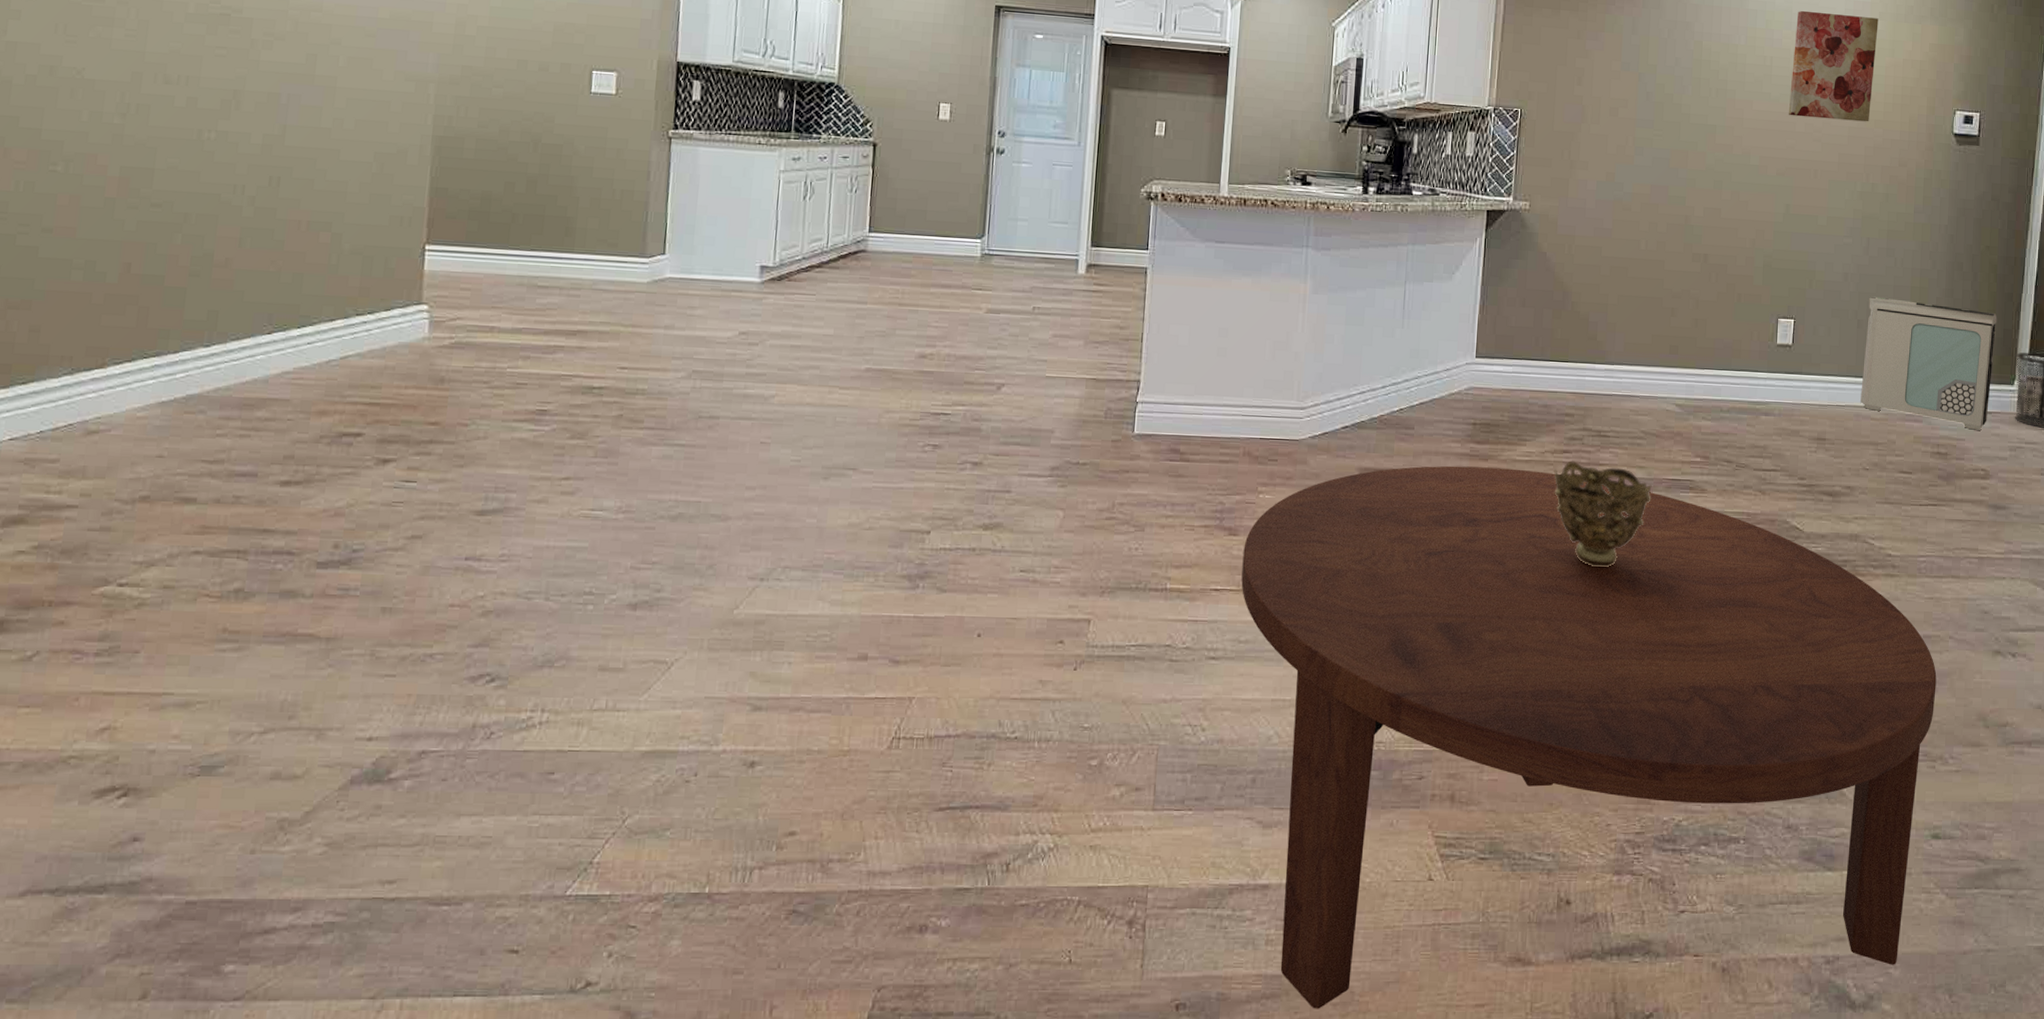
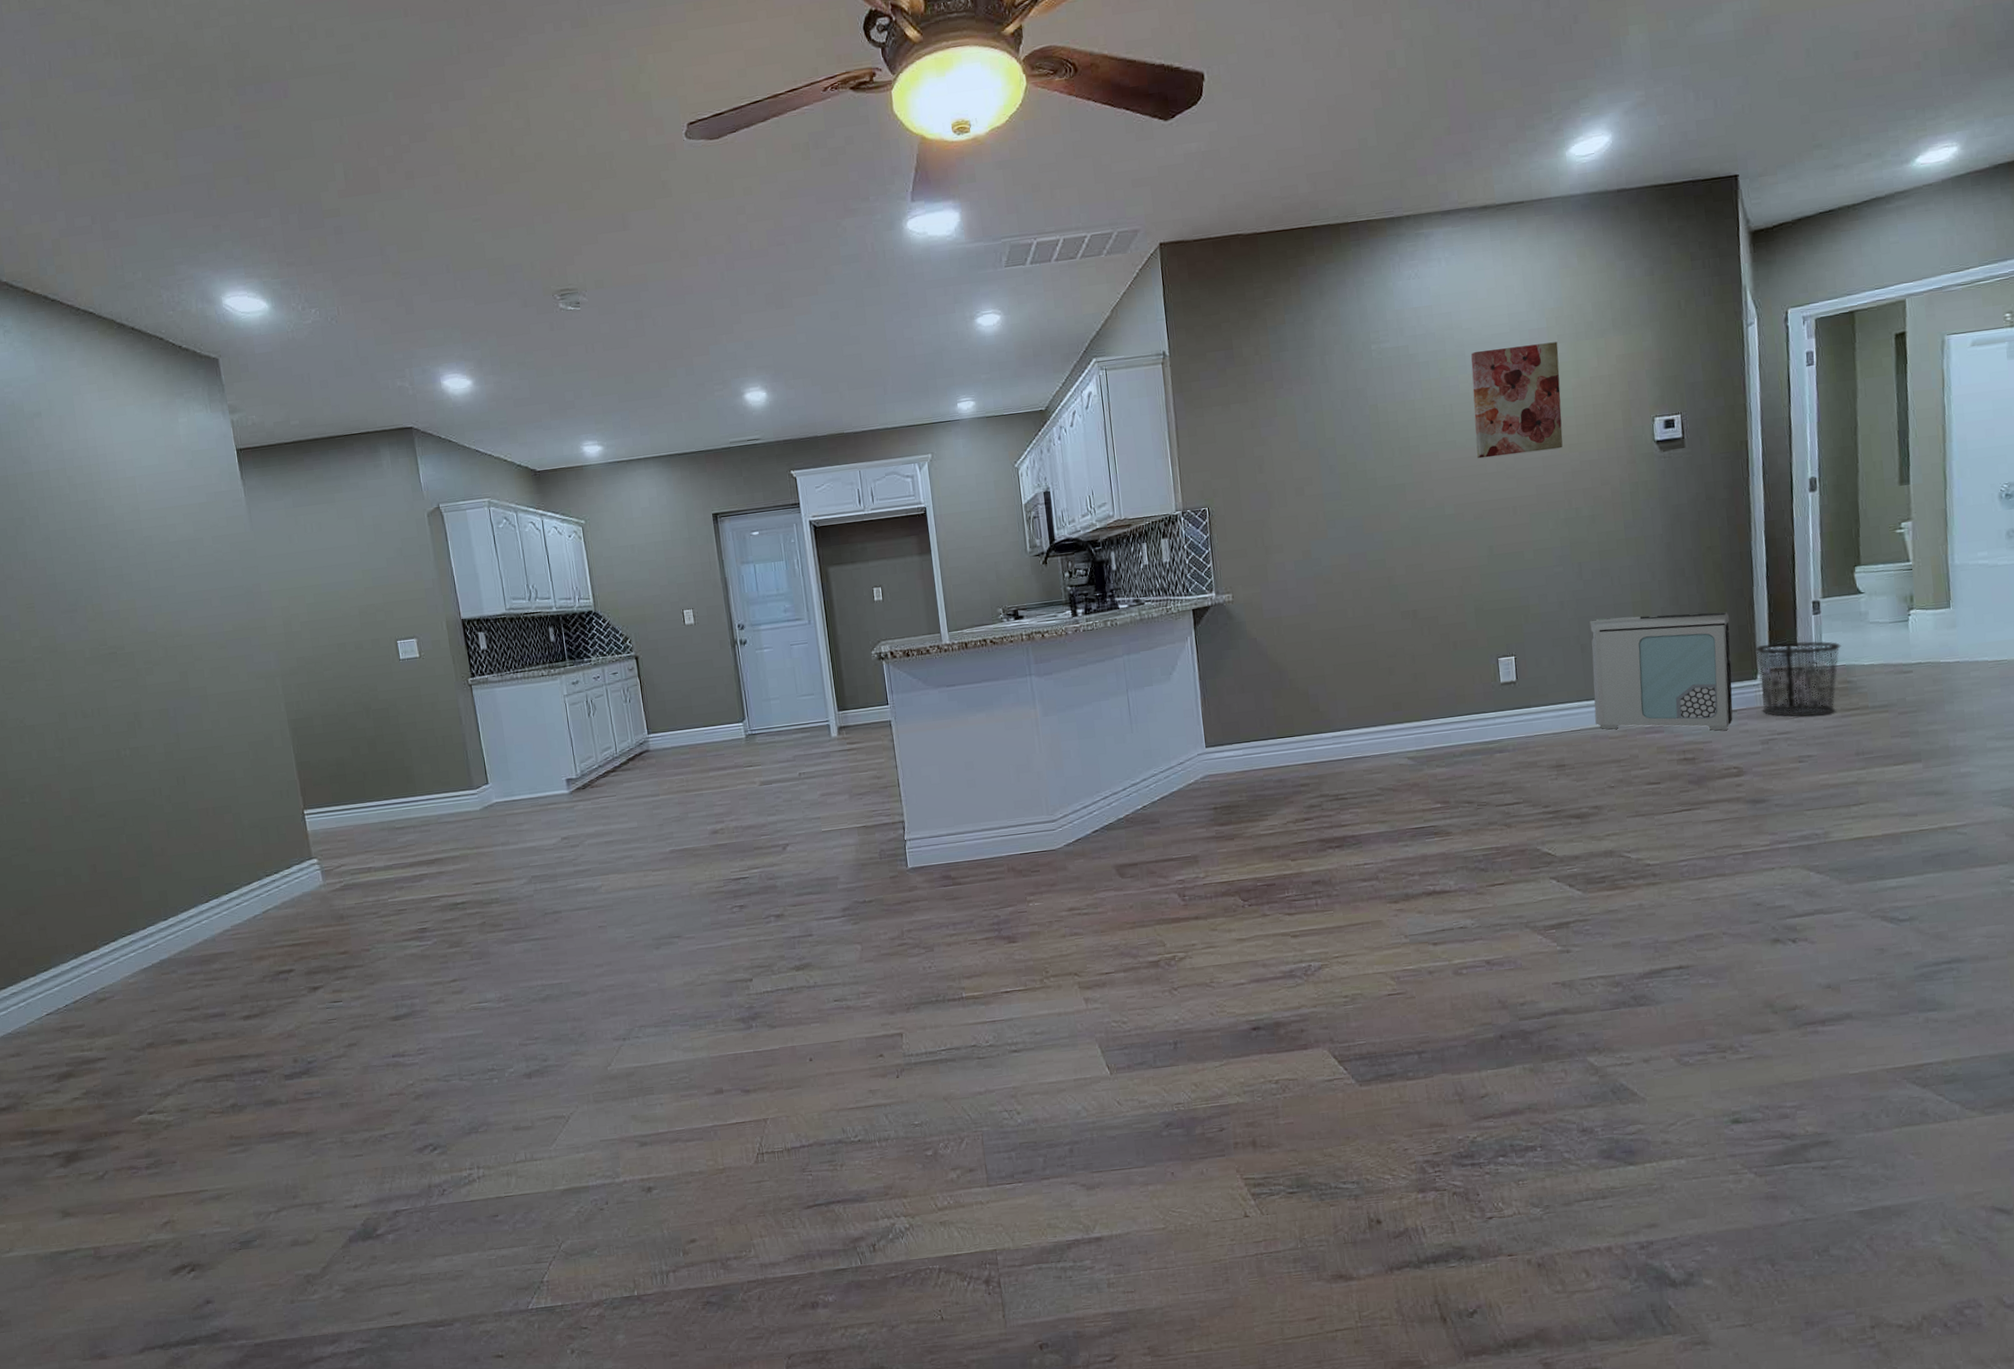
coffee table: present [1241,465,1937,1009] -> none [1023,841,1717,1337]
decorative bowl: present [1554,461,1652,568] -> none [1299,825,1398,921]

